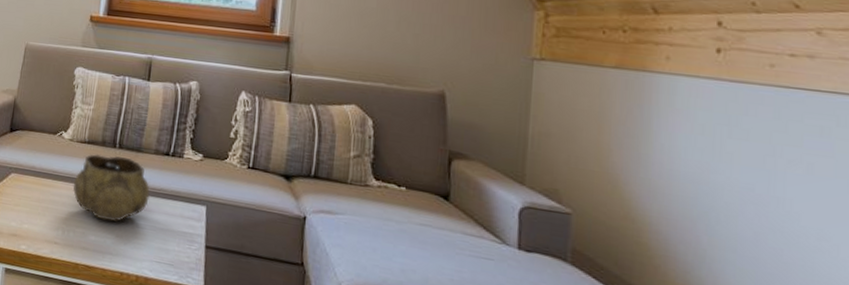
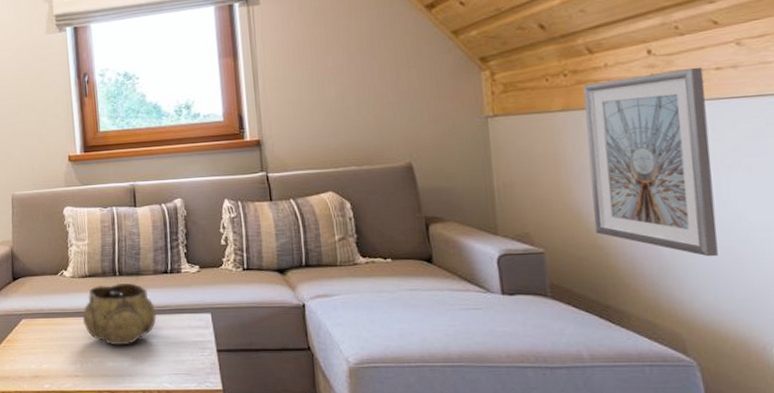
picture frame: none [630,44,776,256] -> present [583,67,718,257]

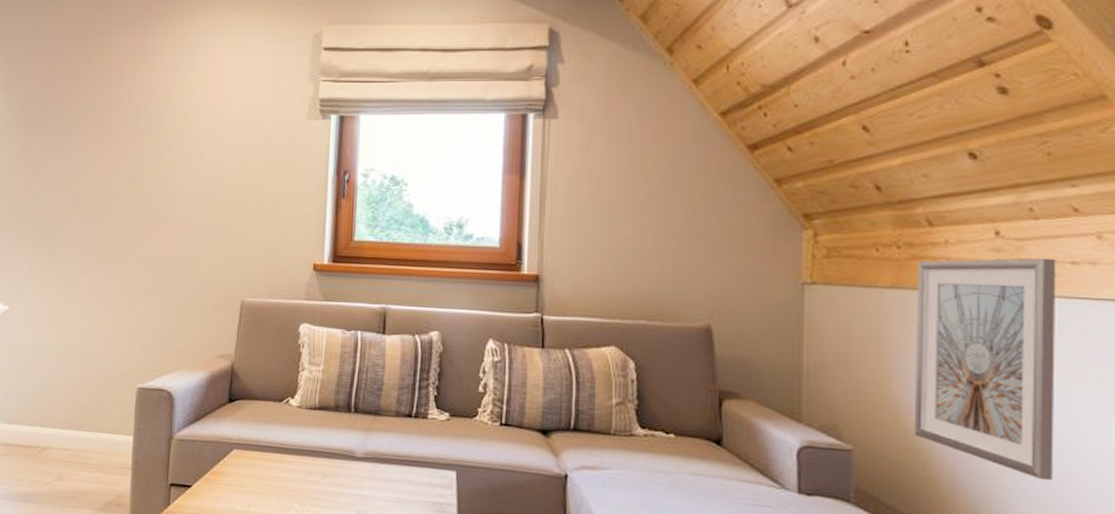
decorative bowl: present [82,283,157,346] -> none [304,420,392,497]

